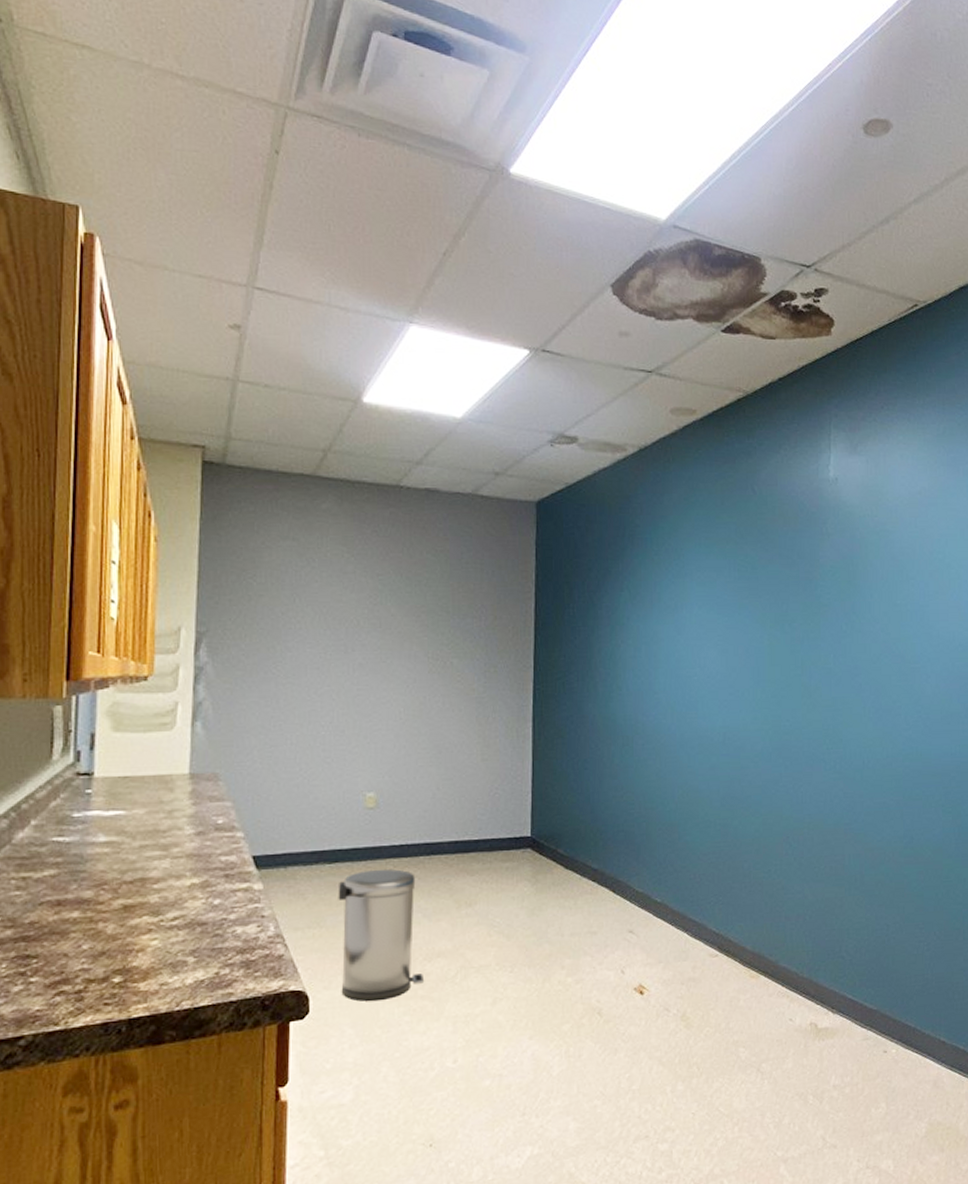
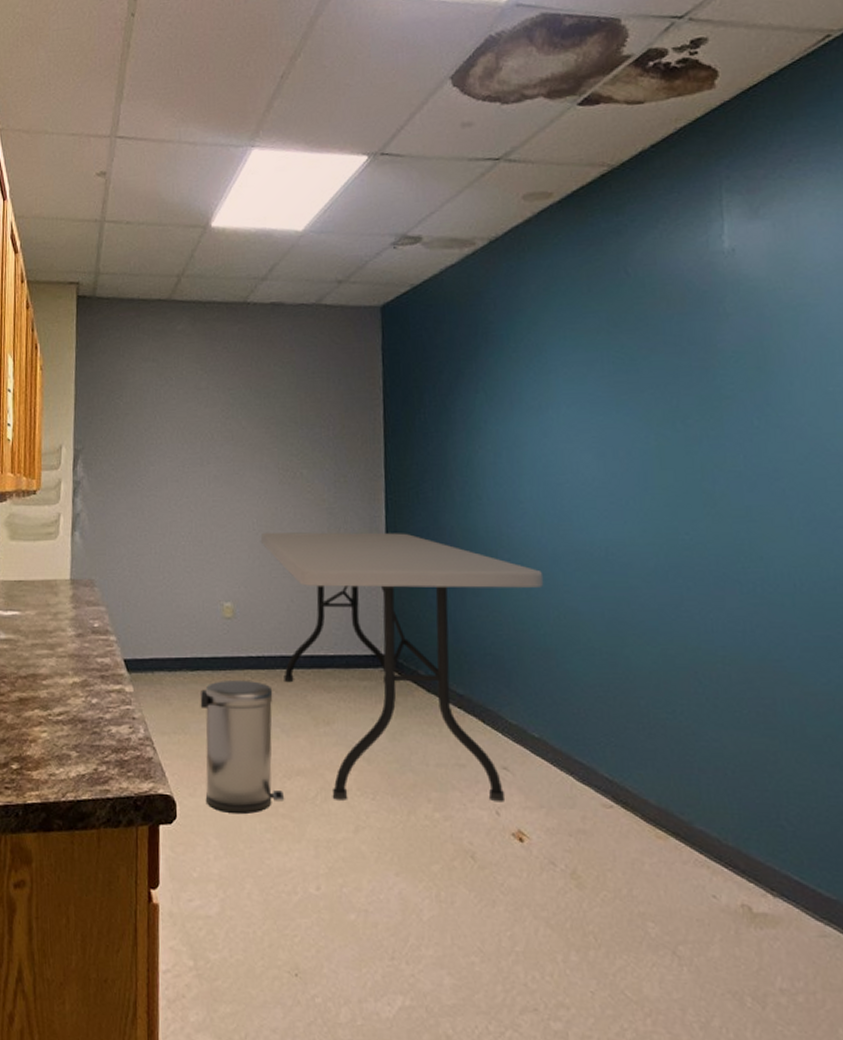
folding table: none [407,721,672,977] -> present [260,532,544,802]

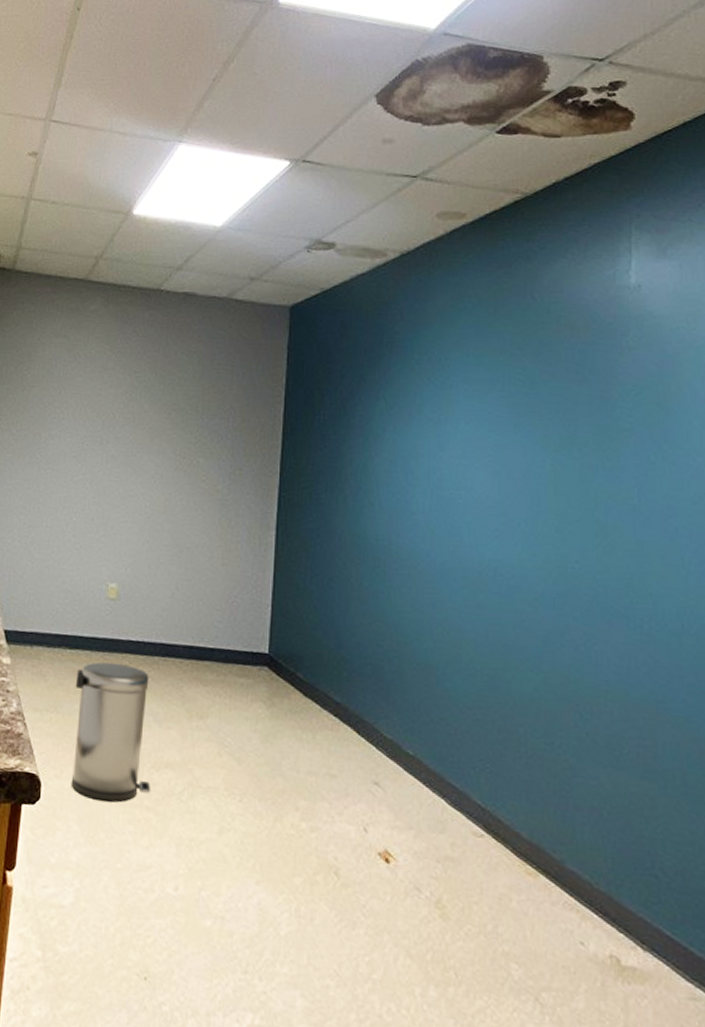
folding table: present [260,532,544,802] -> none [151,516,430,819]

